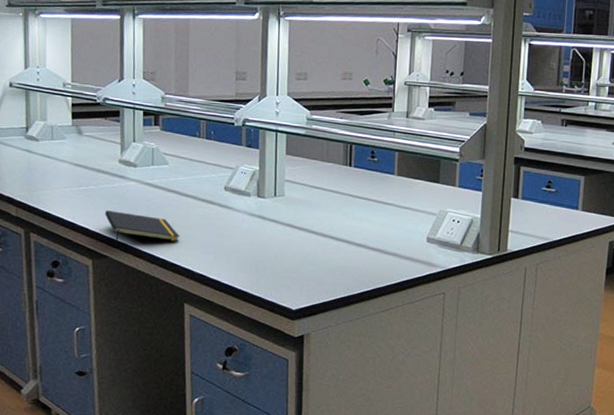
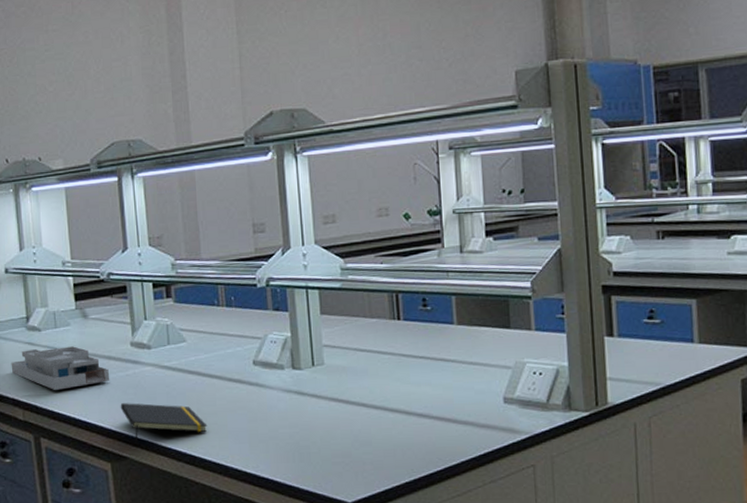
desk organizer: none [8,156,98,194] -> present [11,346,110,390]

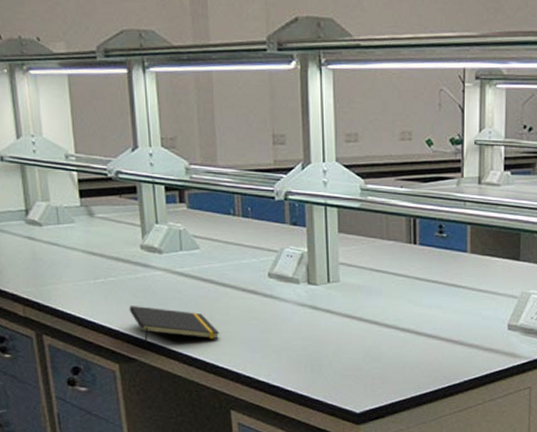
desk organizer: present [11,346,110,390] -> none [9,244,119,288]

